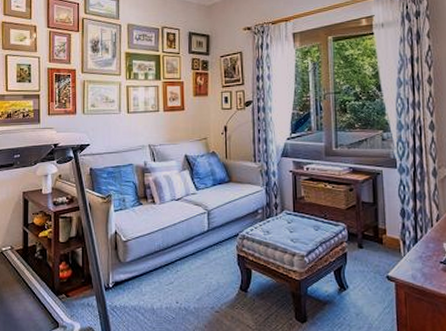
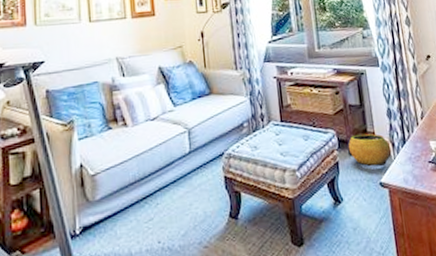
clay pot: none [357,229,402,262] -> present [348,133,392,167]

